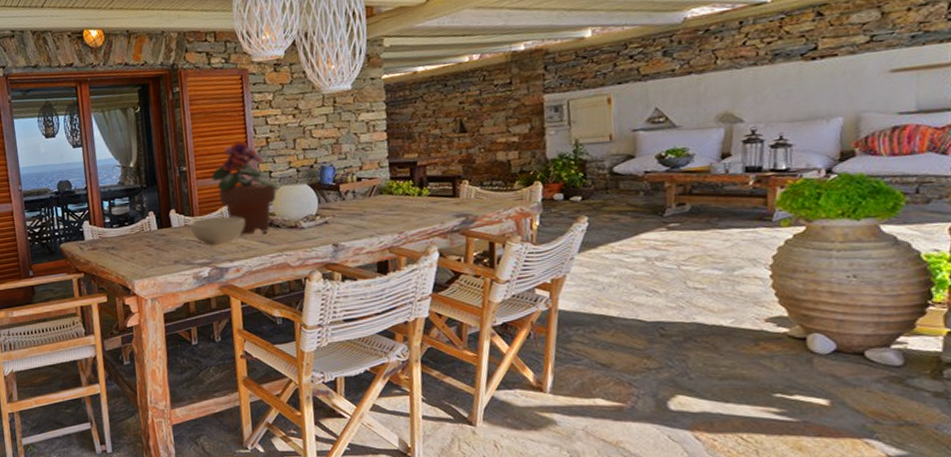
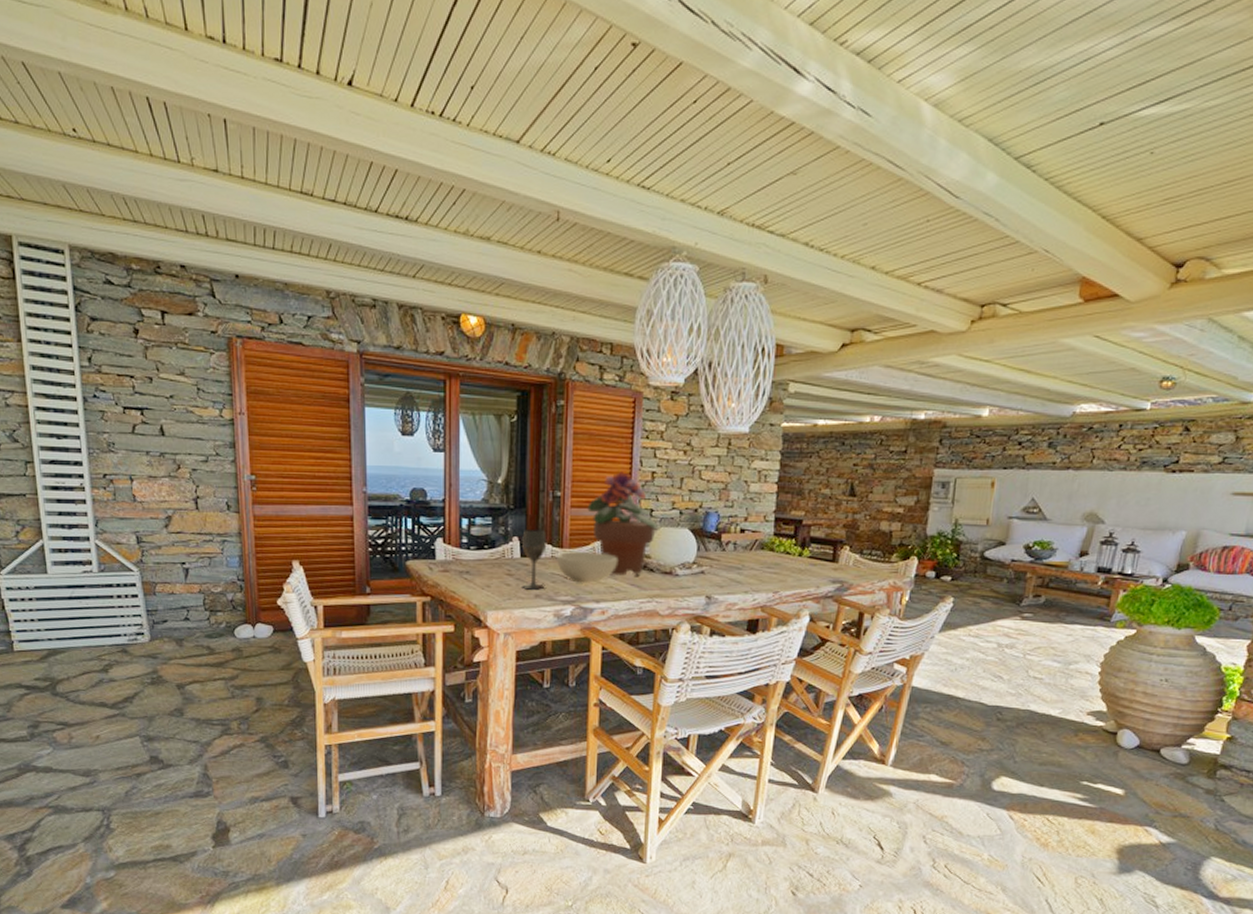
wine glass: none [157,202,182,257] -> present [522,528,547,590]

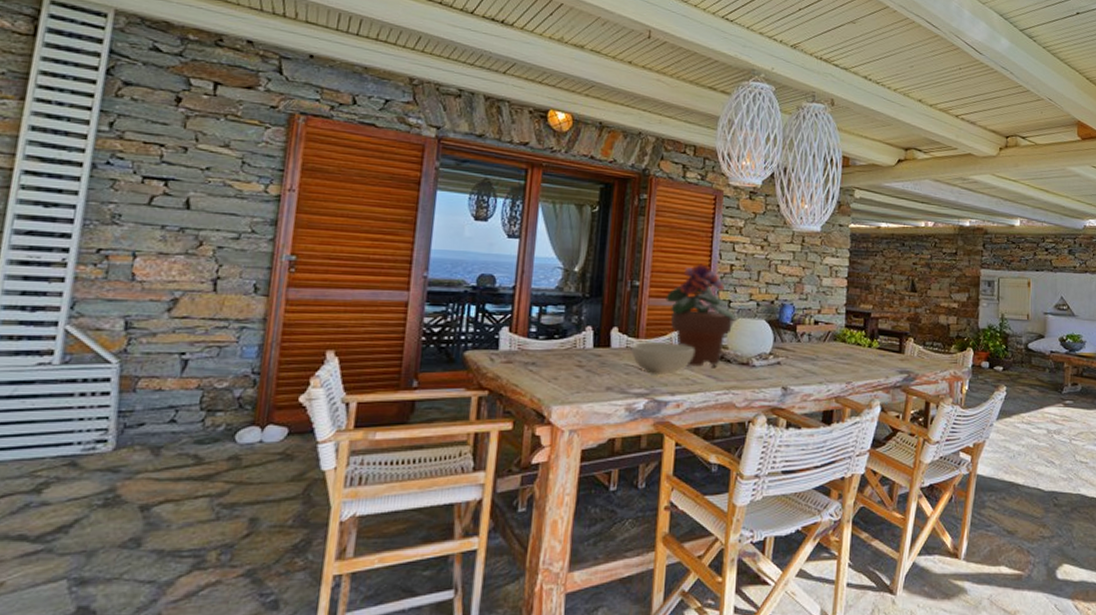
wine glass: present [522,528,547,590] -> none [592,318,623,382]

